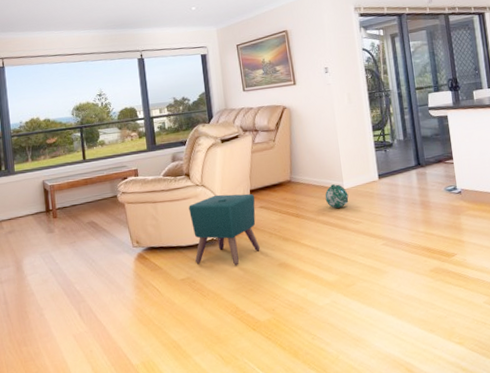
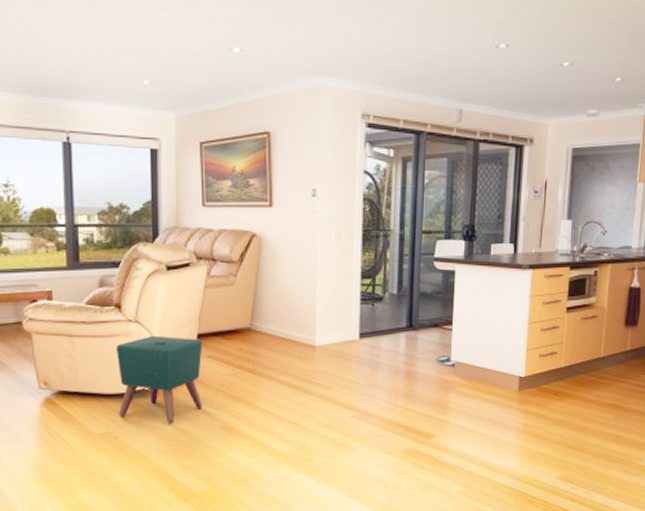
ball: present [325,184,349,208] -> none [290,339,320,368]

